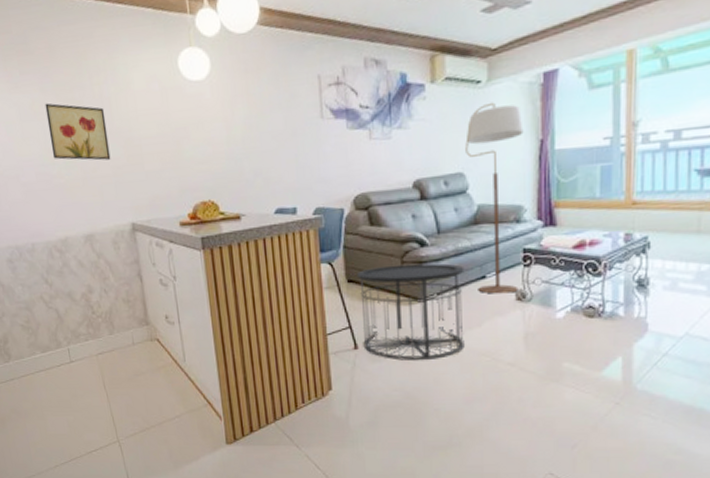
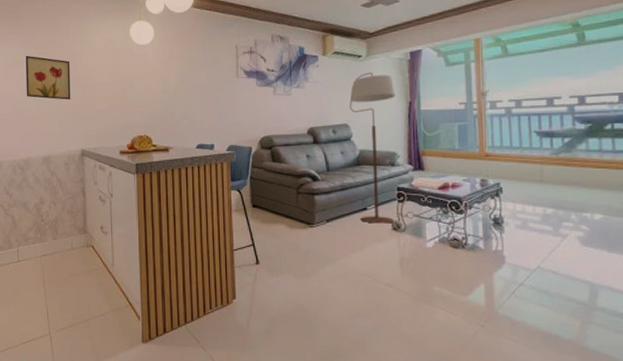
side table: present [356,263,465,361] -> none [260,195,349,278]

